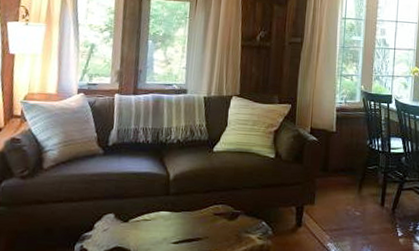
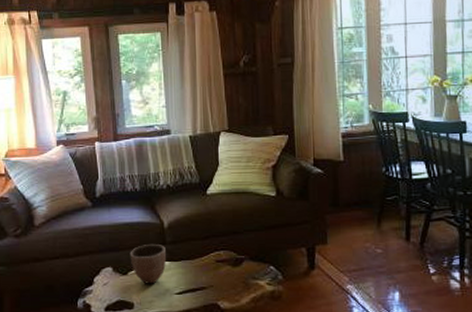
decorative bowl: none [133,194,169,233] -> present [130,245,167,284]

